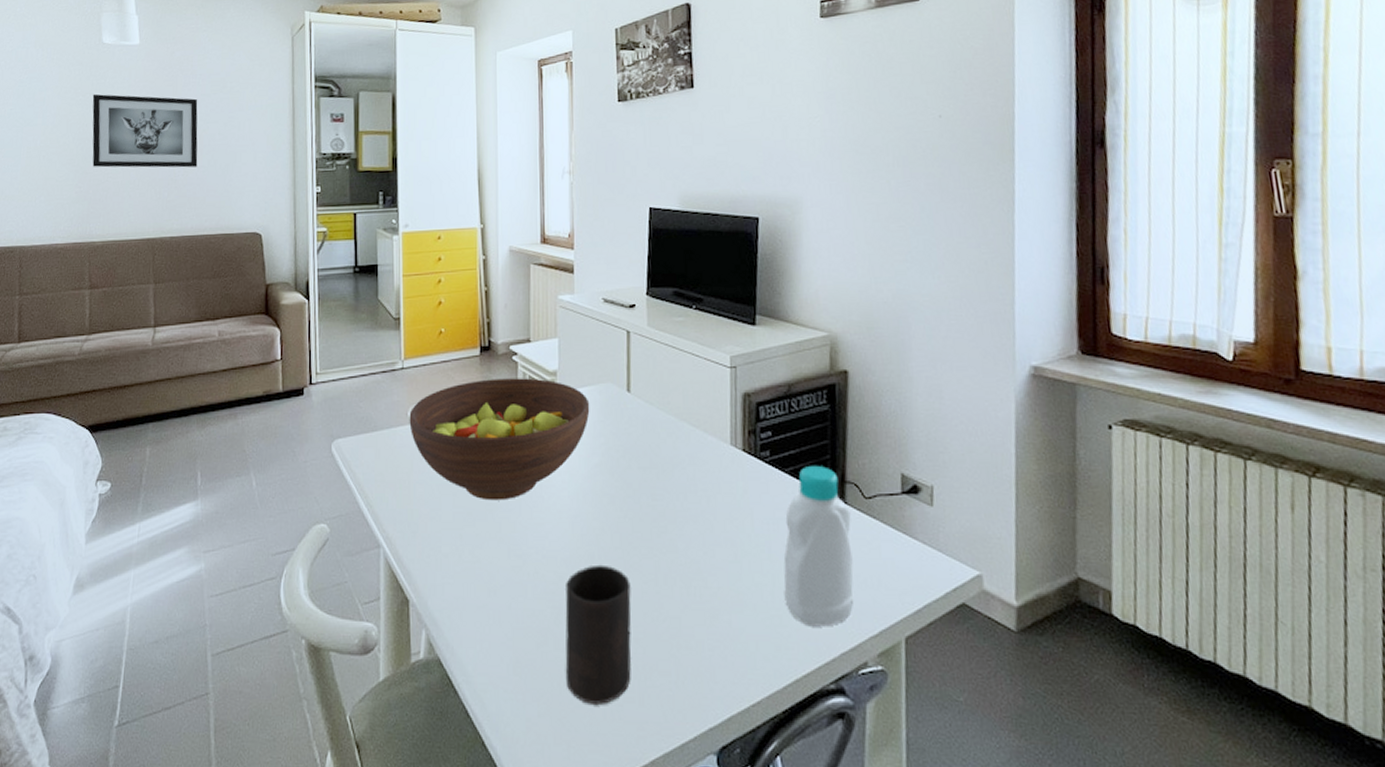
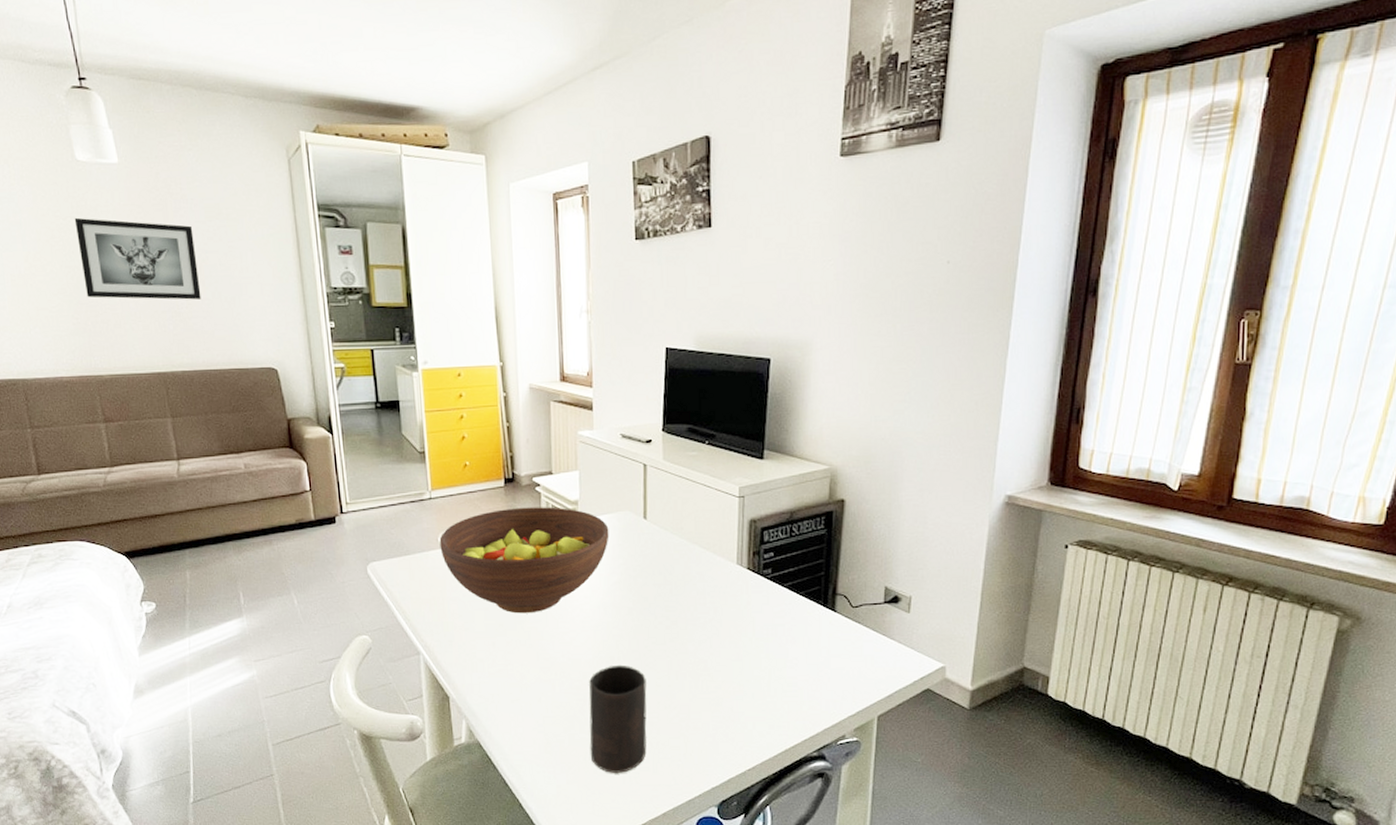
bottle: present [783,465,854,627] -> none [778,580,839,710]

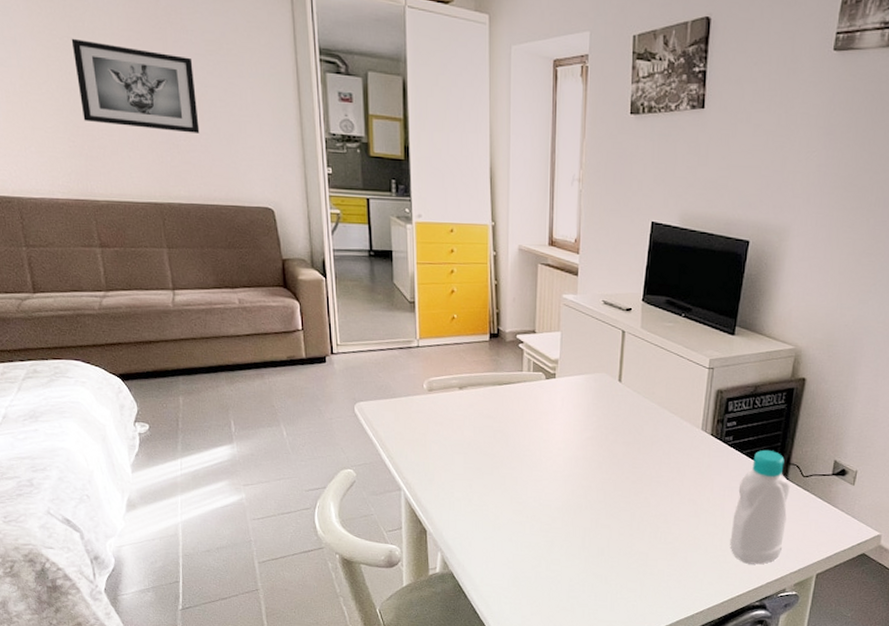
fruit bowl: present [439,507,609,614] -> none [425,361,586,461]
cup: present [589,664,647,773] -> none [554,512,610,609]
bottle: none [778,580,839,710] -> present [730,449,790,565]

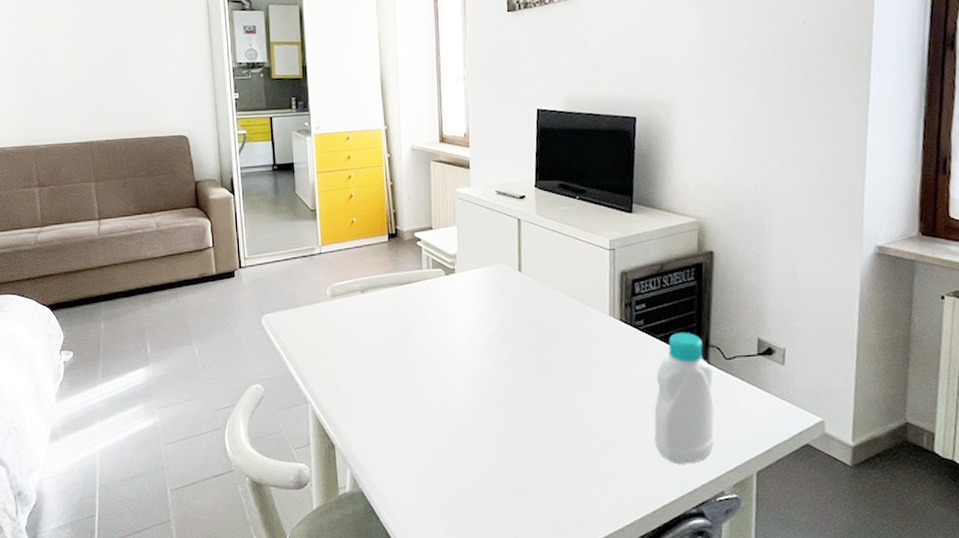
wall art: present [71,38,200,133] -> none [24,10,126,78]

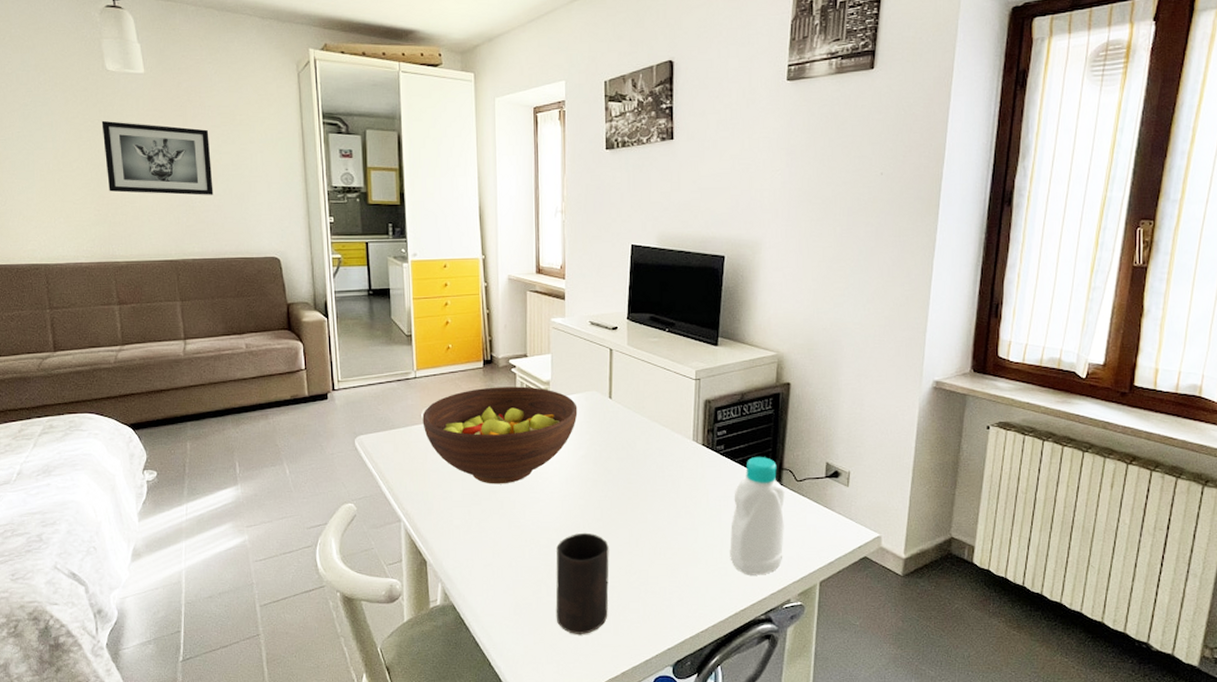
wall art: none [24,10,126,78] -> present [101,120,214,195]
fruit bowl: none [328,260,486,364] -> present [422,386,578,484]
cup: none [468,415,525,526] -> present [556,532,609,634]

